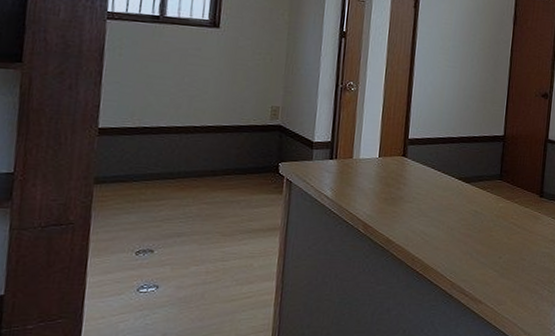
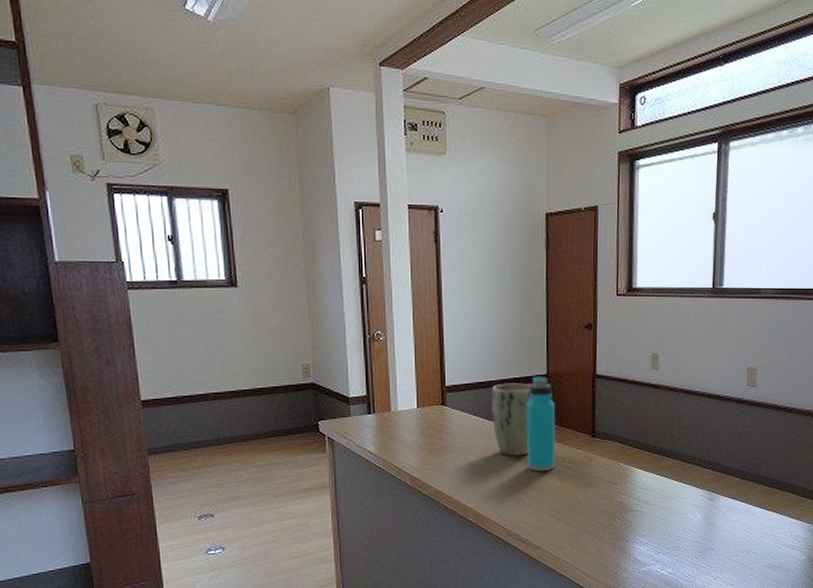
plant pot: none [448,140,489,210] -> present [491,383,531,456]
water bottle: none [478,136,509,226] -> present [527,376,556,471]

